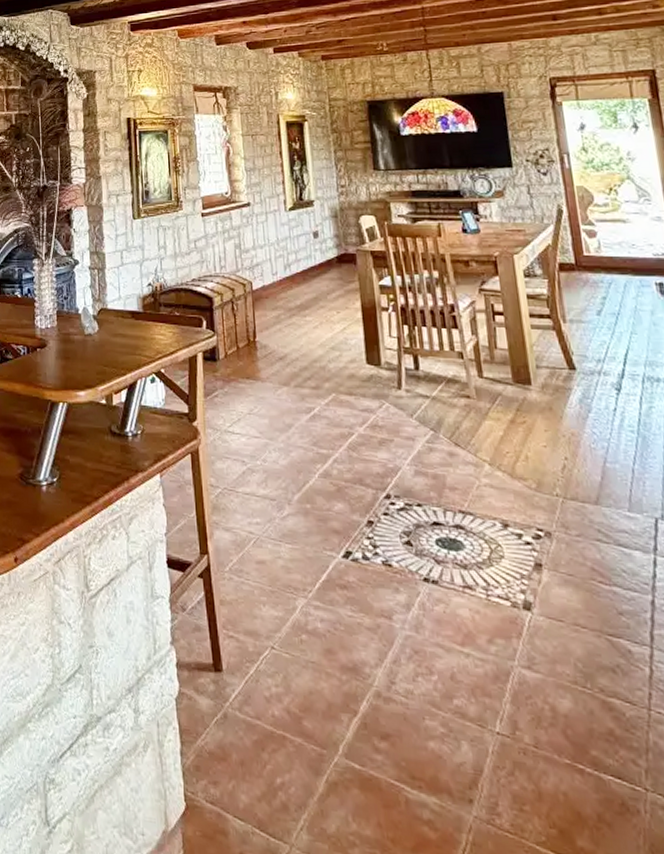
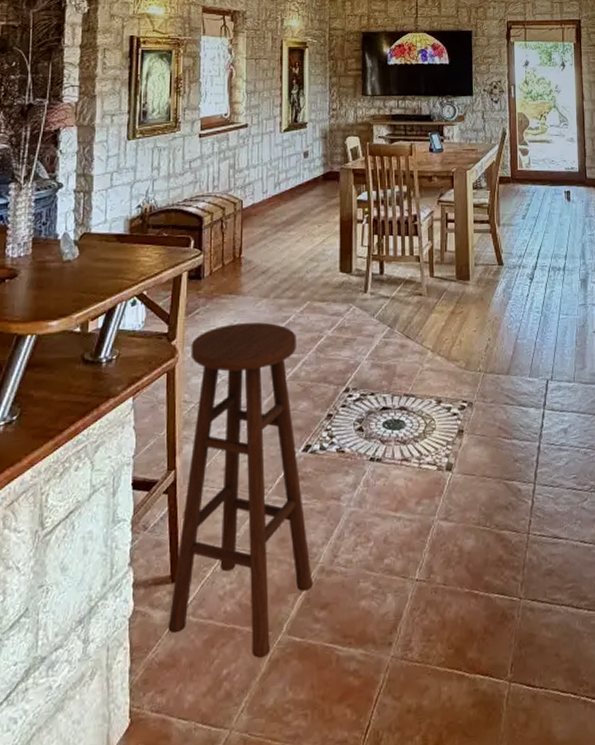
bar stool: none [212,410,369,776] -> present [168,322,313,658]

